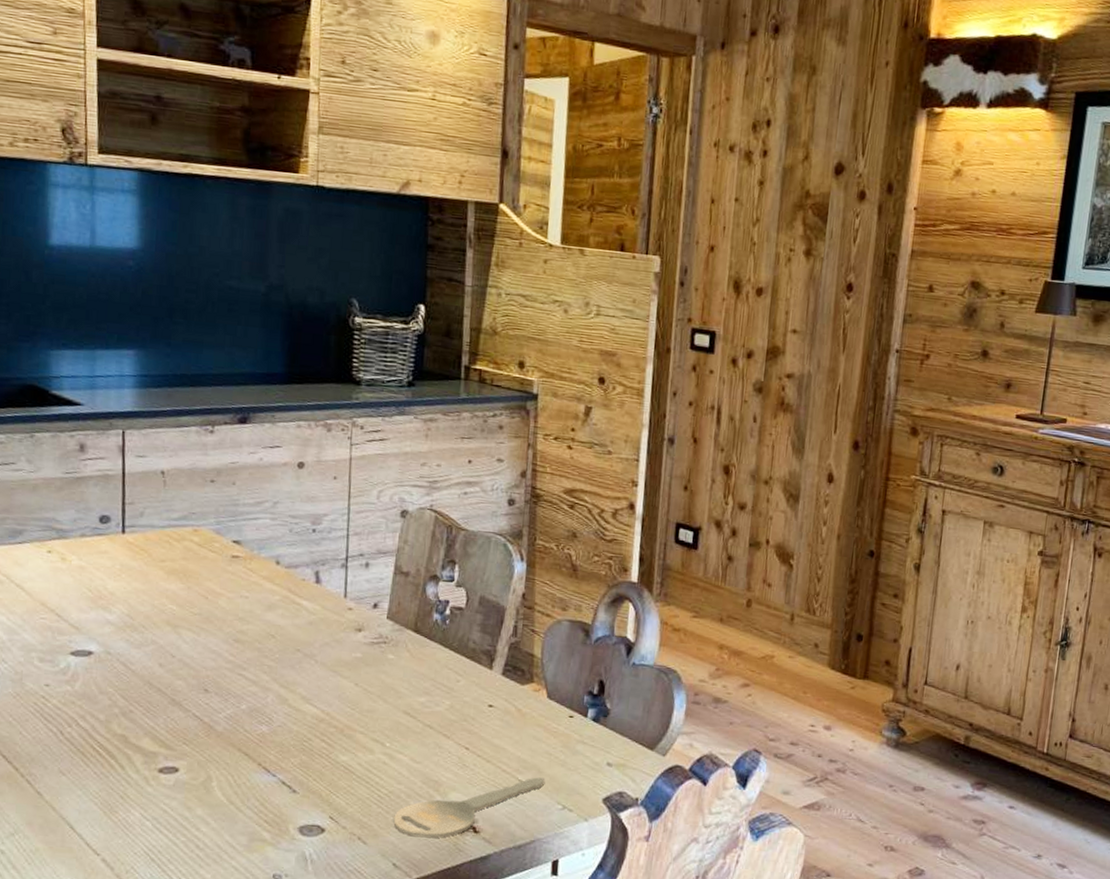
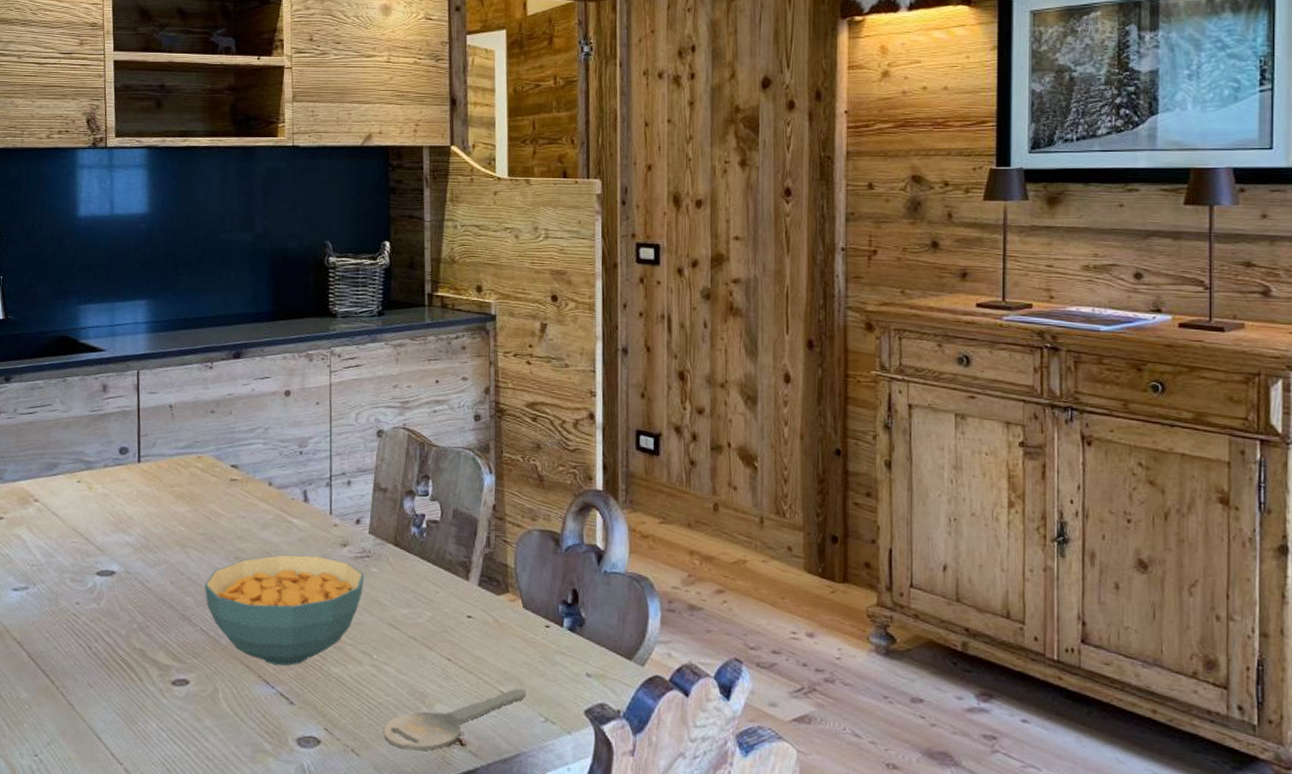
cereal bowl: none [198,638,380,754] -> present [204,554,365,666]

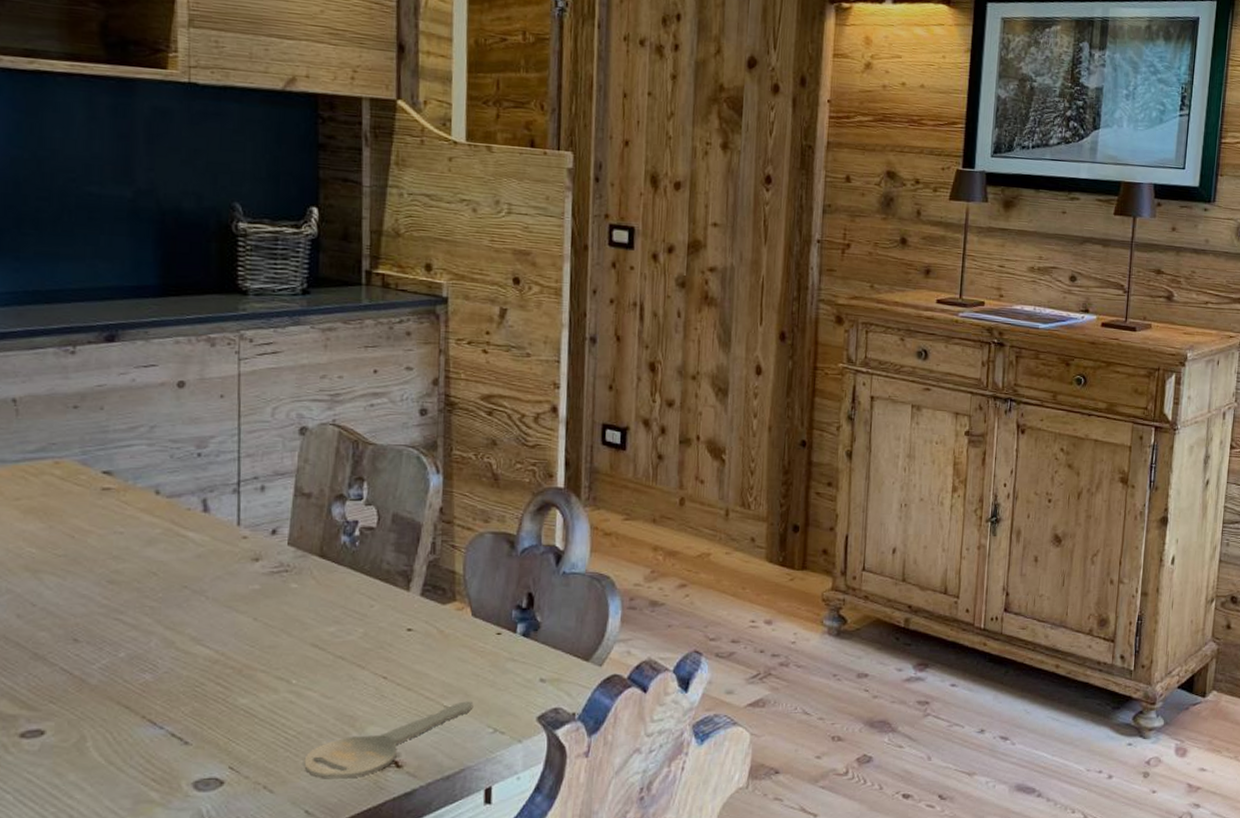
cereal bowl: present [204,554,365,666] -> none [65,573,282,703]

